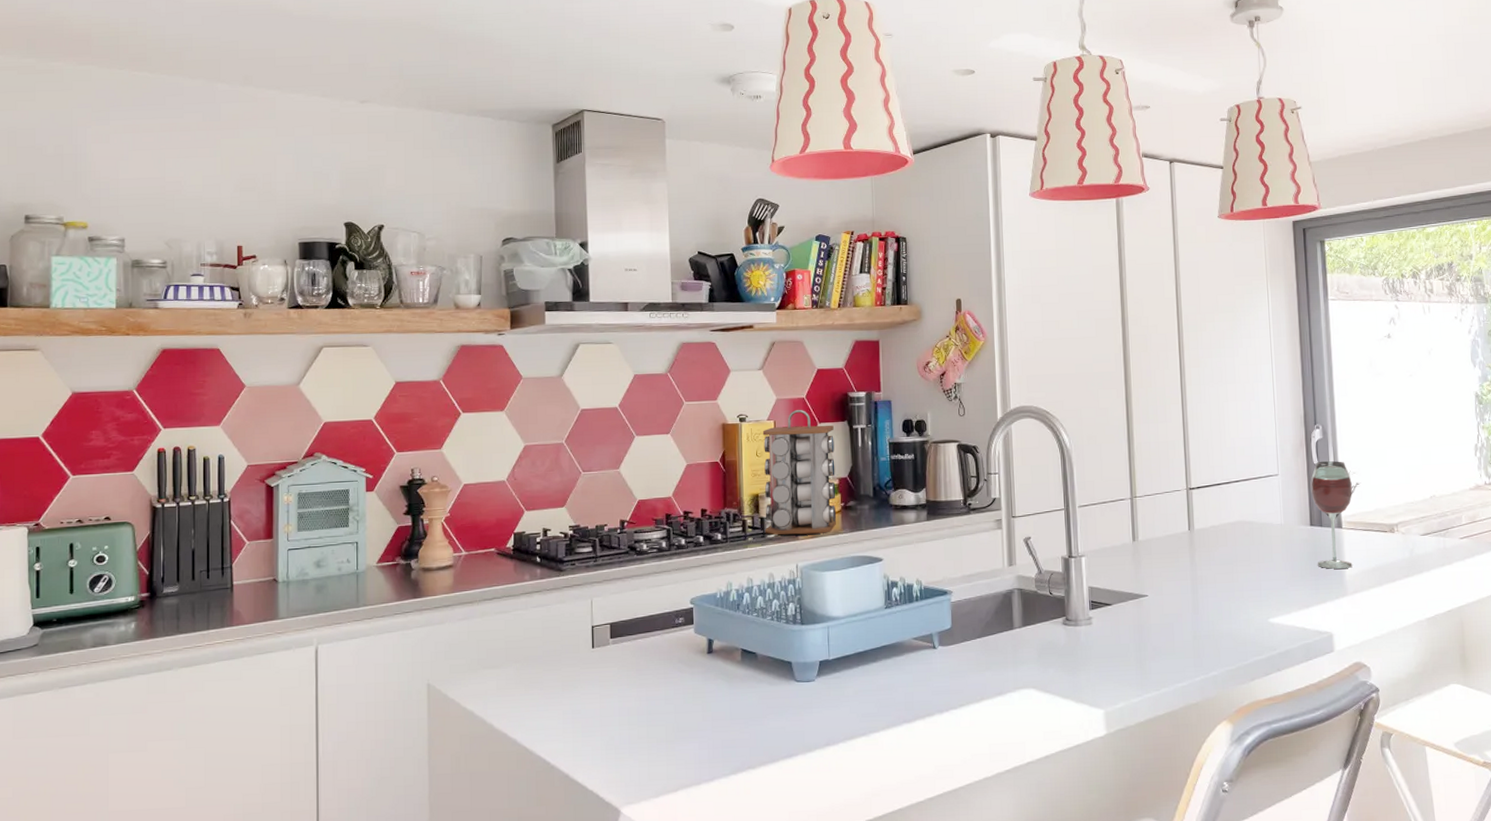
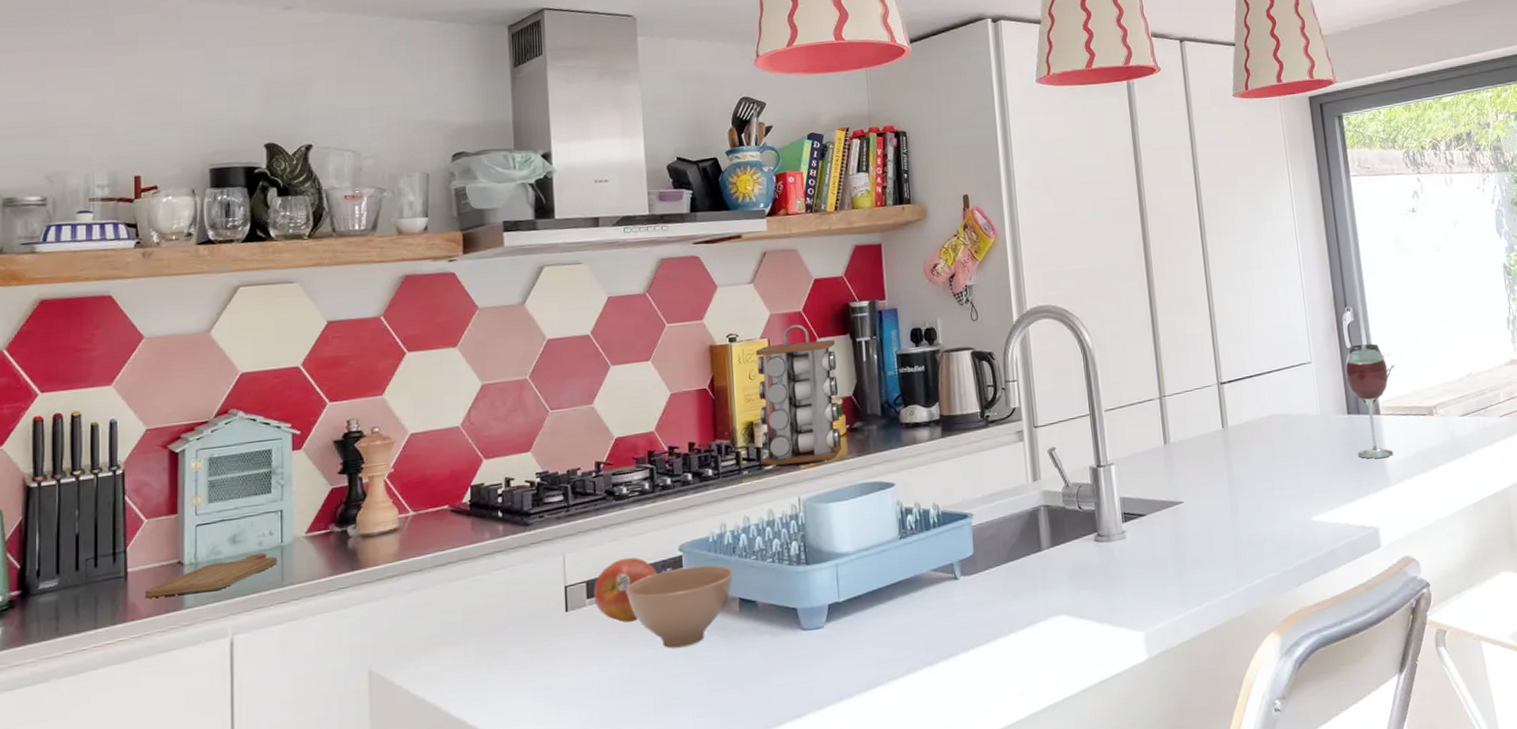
chopping board: none [247,577,353,608] -> present [145,553,277,599]
fruit: none [616,605,672,662] -> present [593,557,658,623]
bowl: none [643,617,738,688] -> present [625,565,734,649]

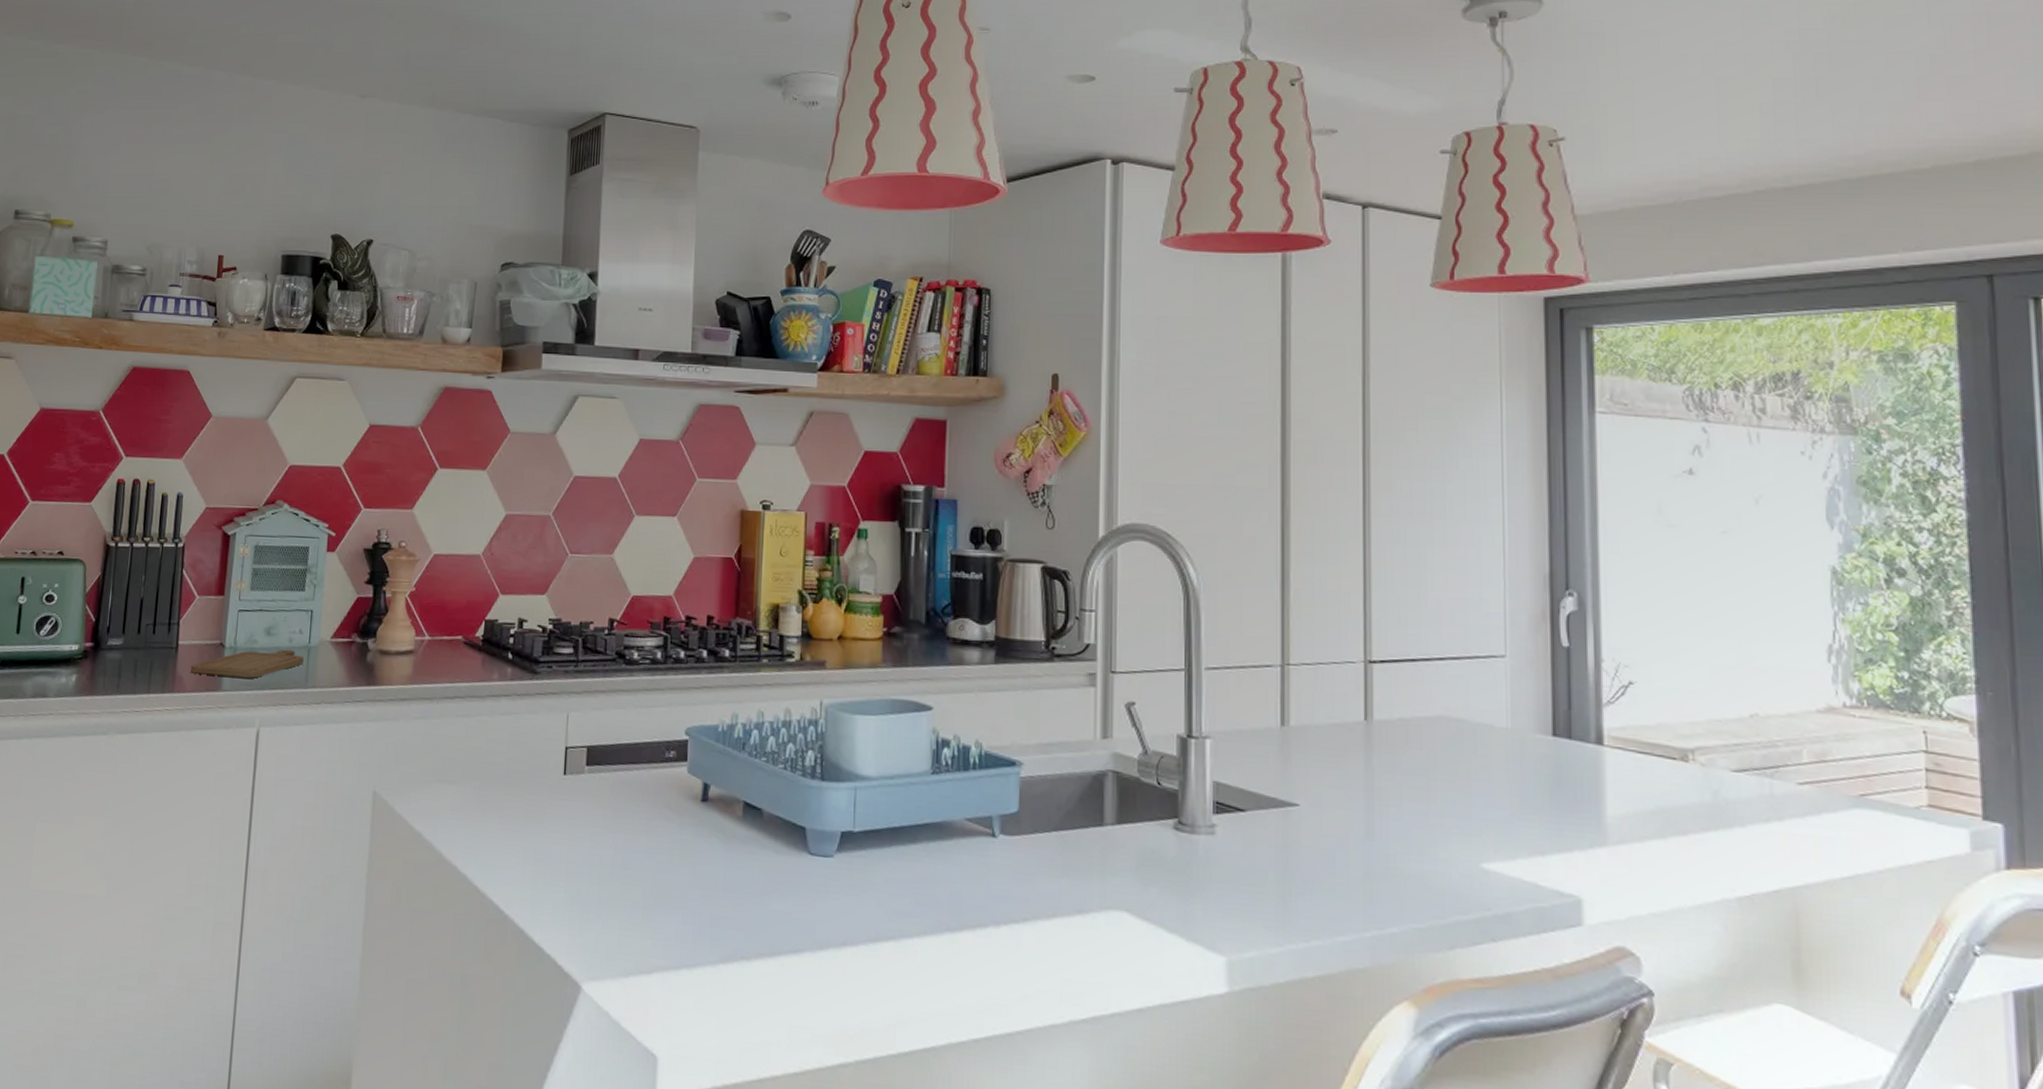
fruit: present [593,557,658,623] -> none [593,729,661,801]
bowl: present [625,565,734,649] -> none [625,753,741,843]
spice rack: present [755,324,841,467] -> none [783,500,880,665]
wineglass: present [1345,343,1394,459] -> none [1556,643,1622,805]

